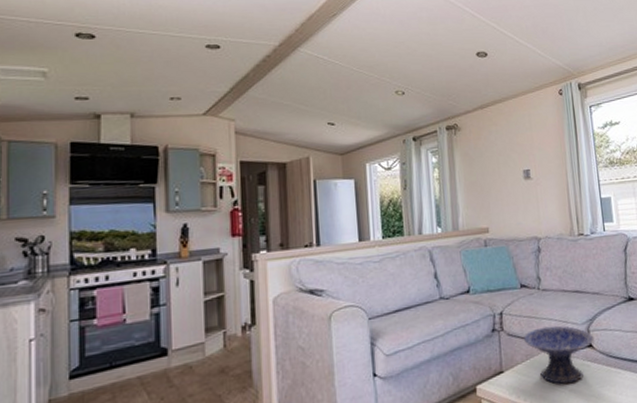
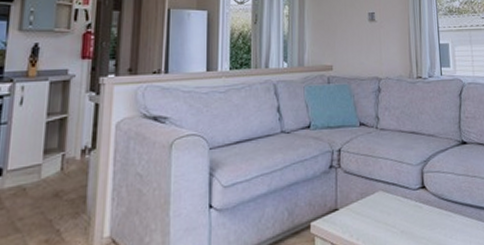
decorative bowl: present [524,325,594,385] -> none [360,165,427,225]

